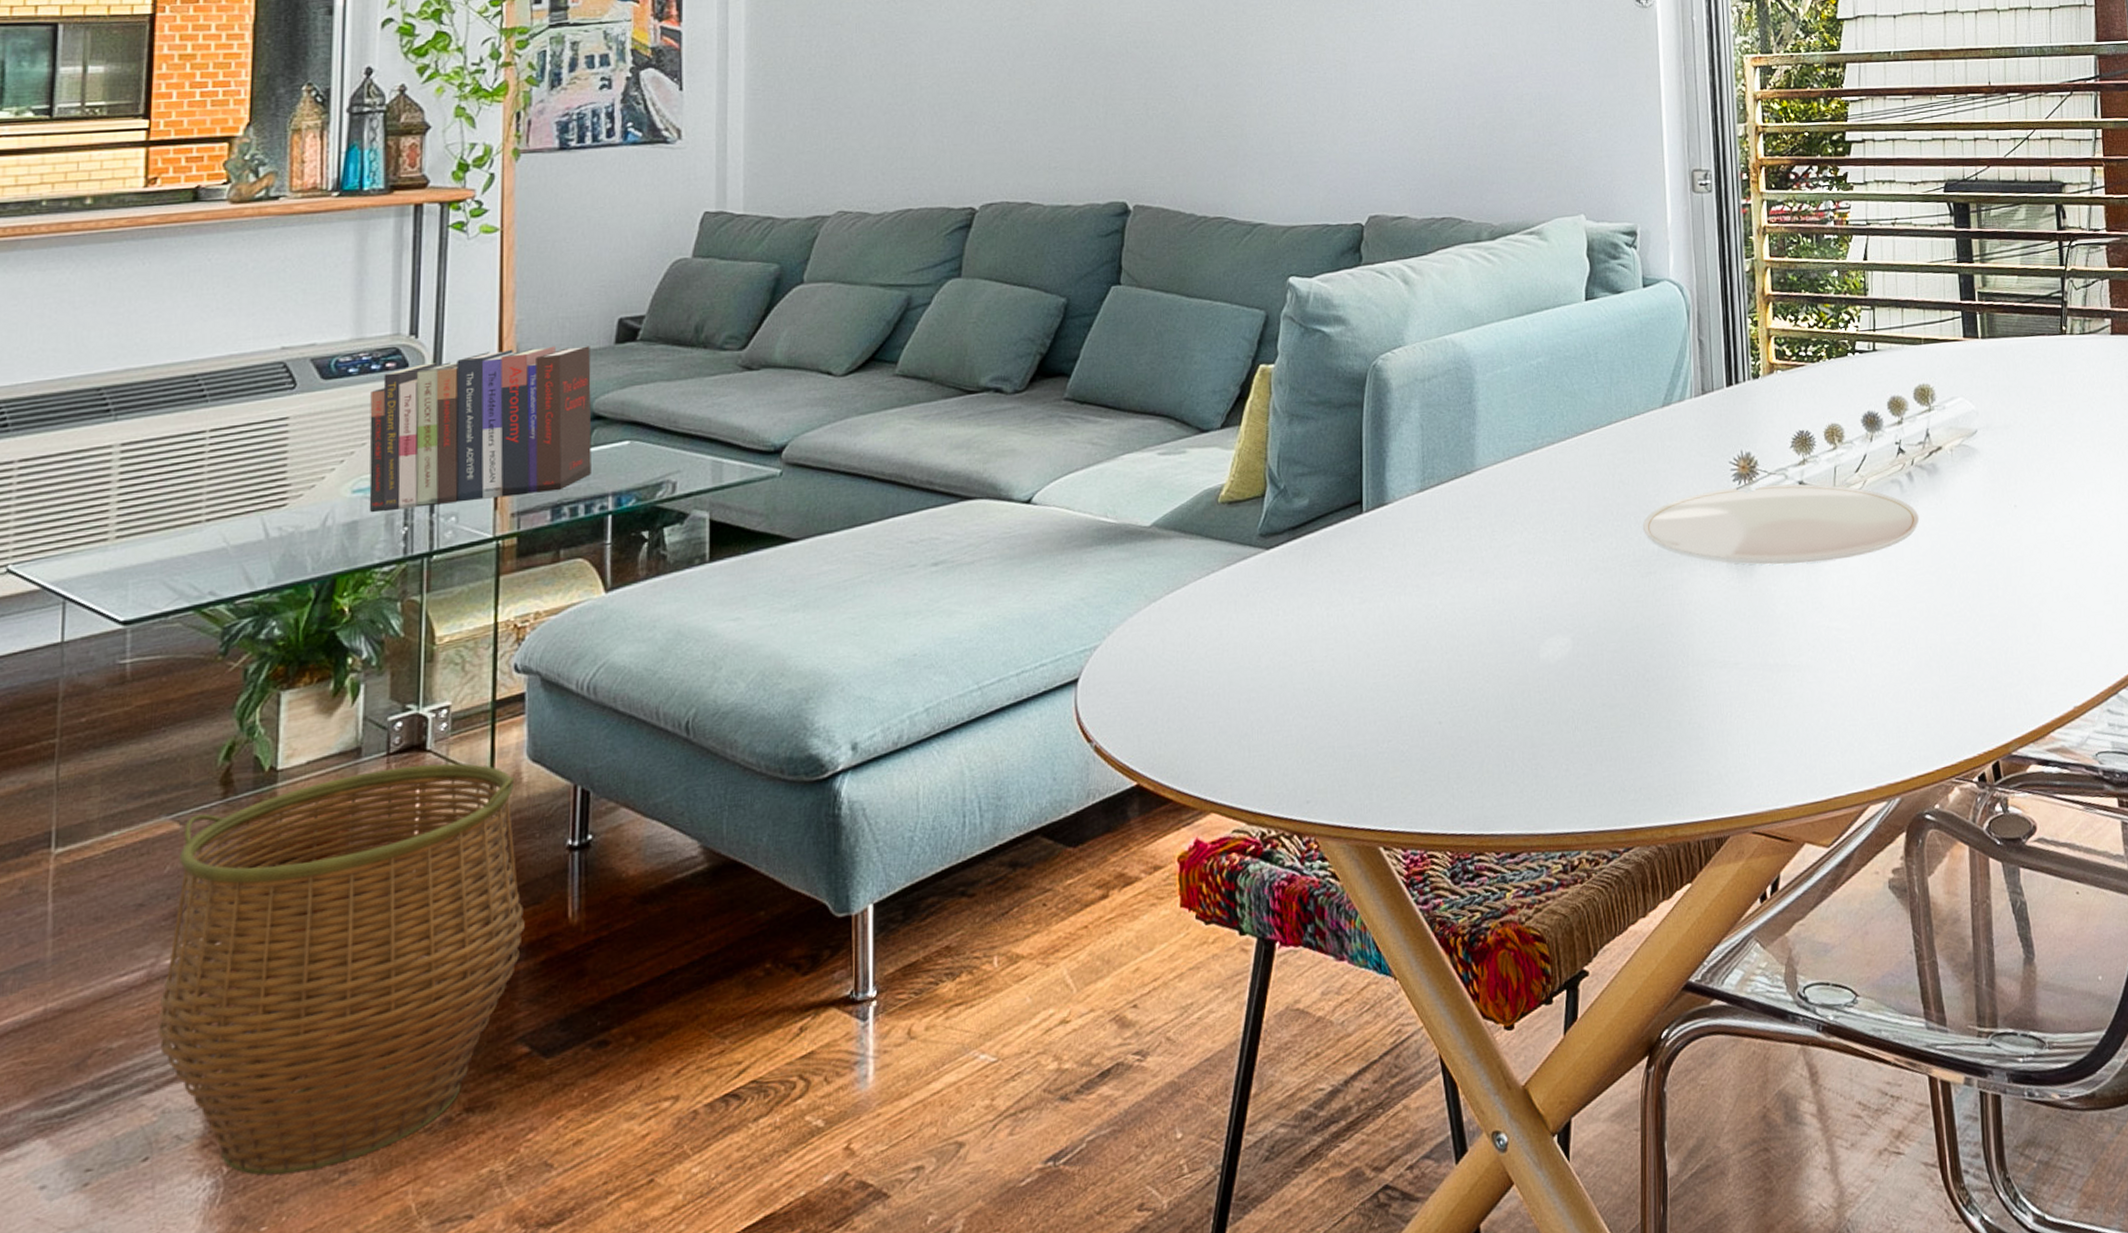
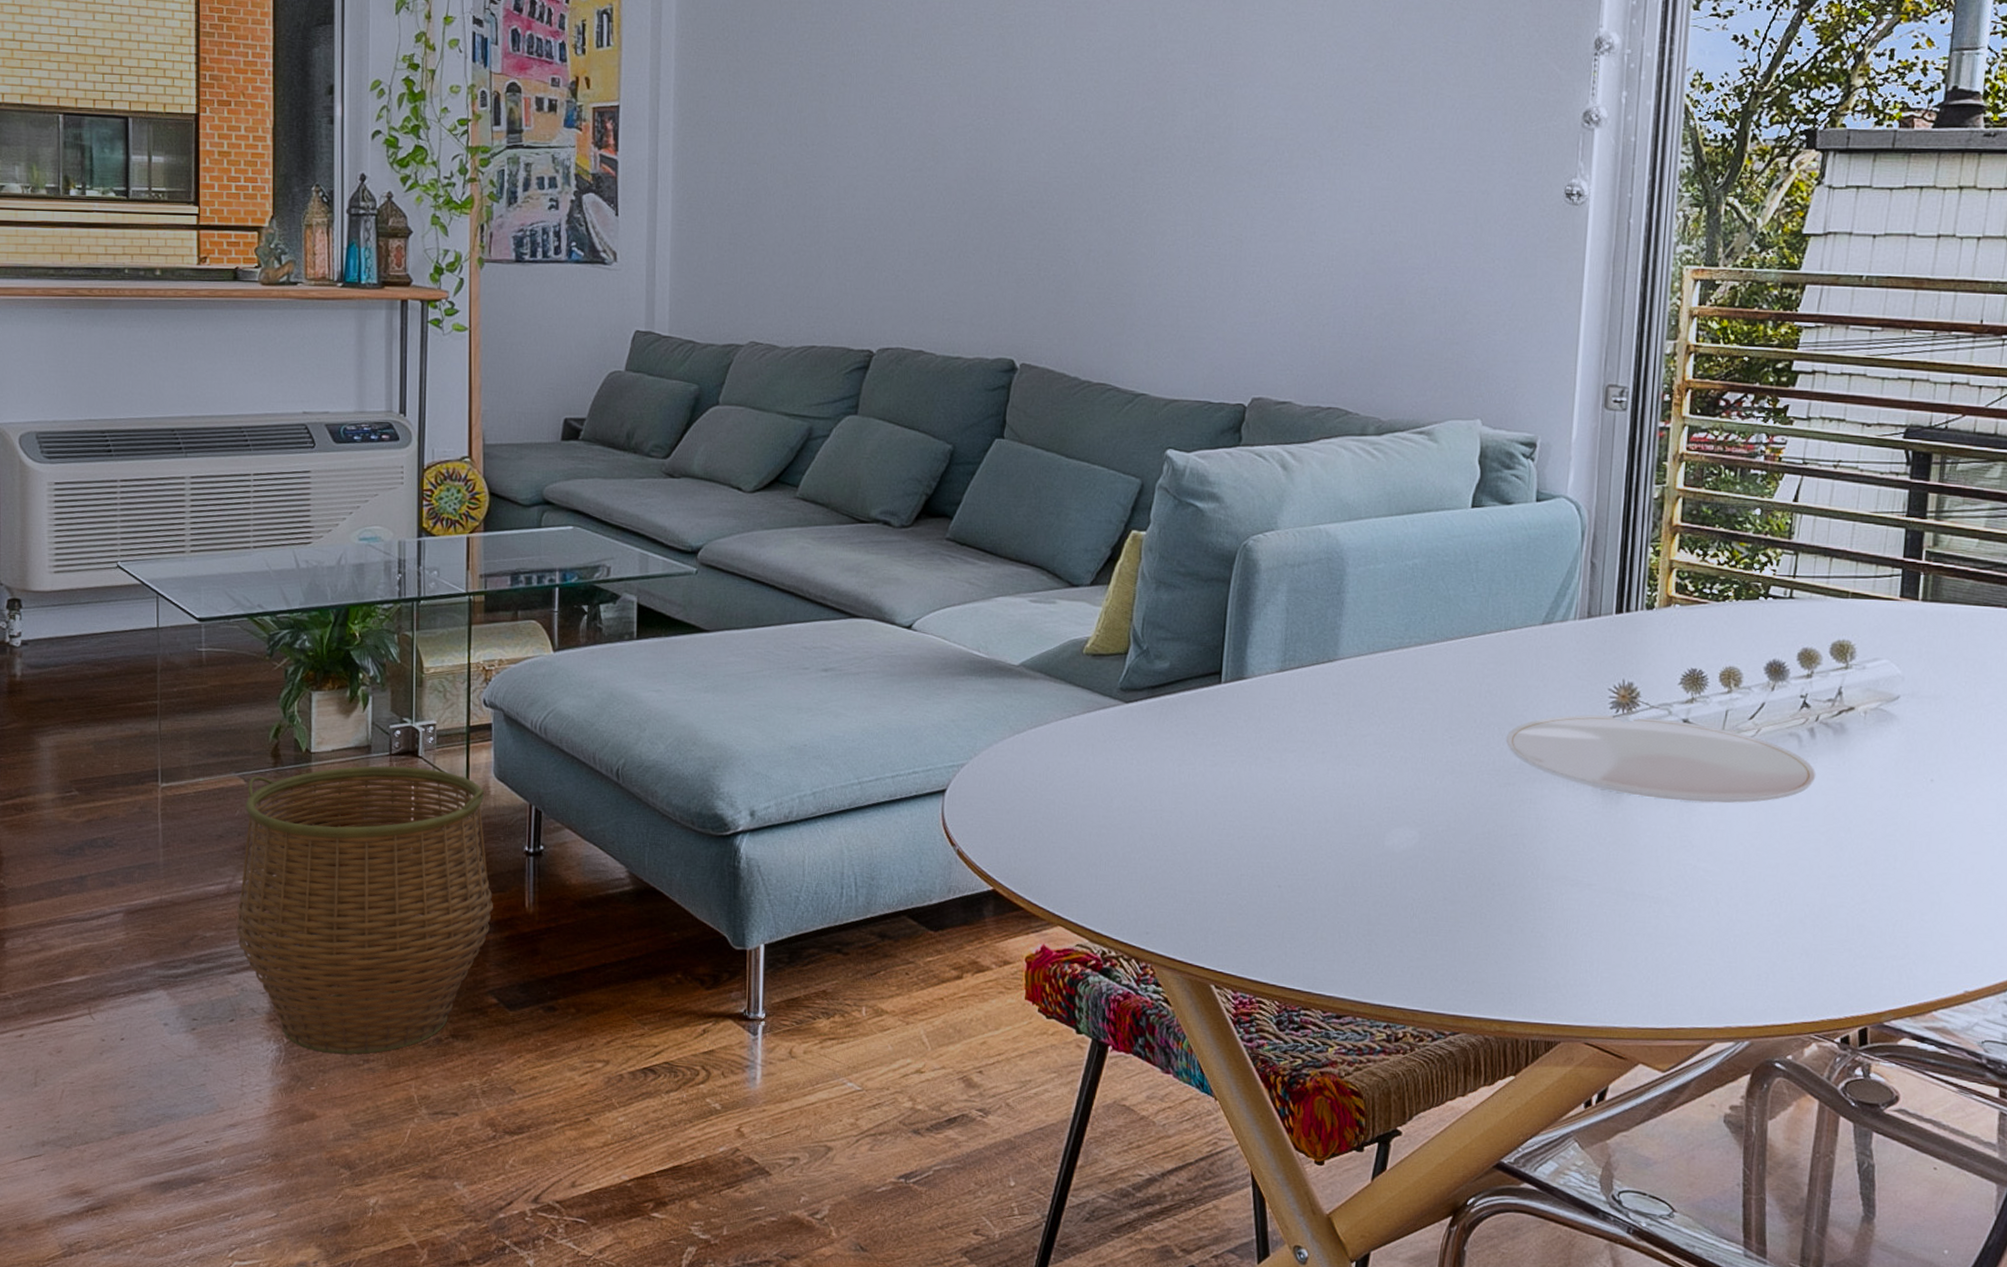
books: present [369,345,592,513] -> none [371,435,543,561]

